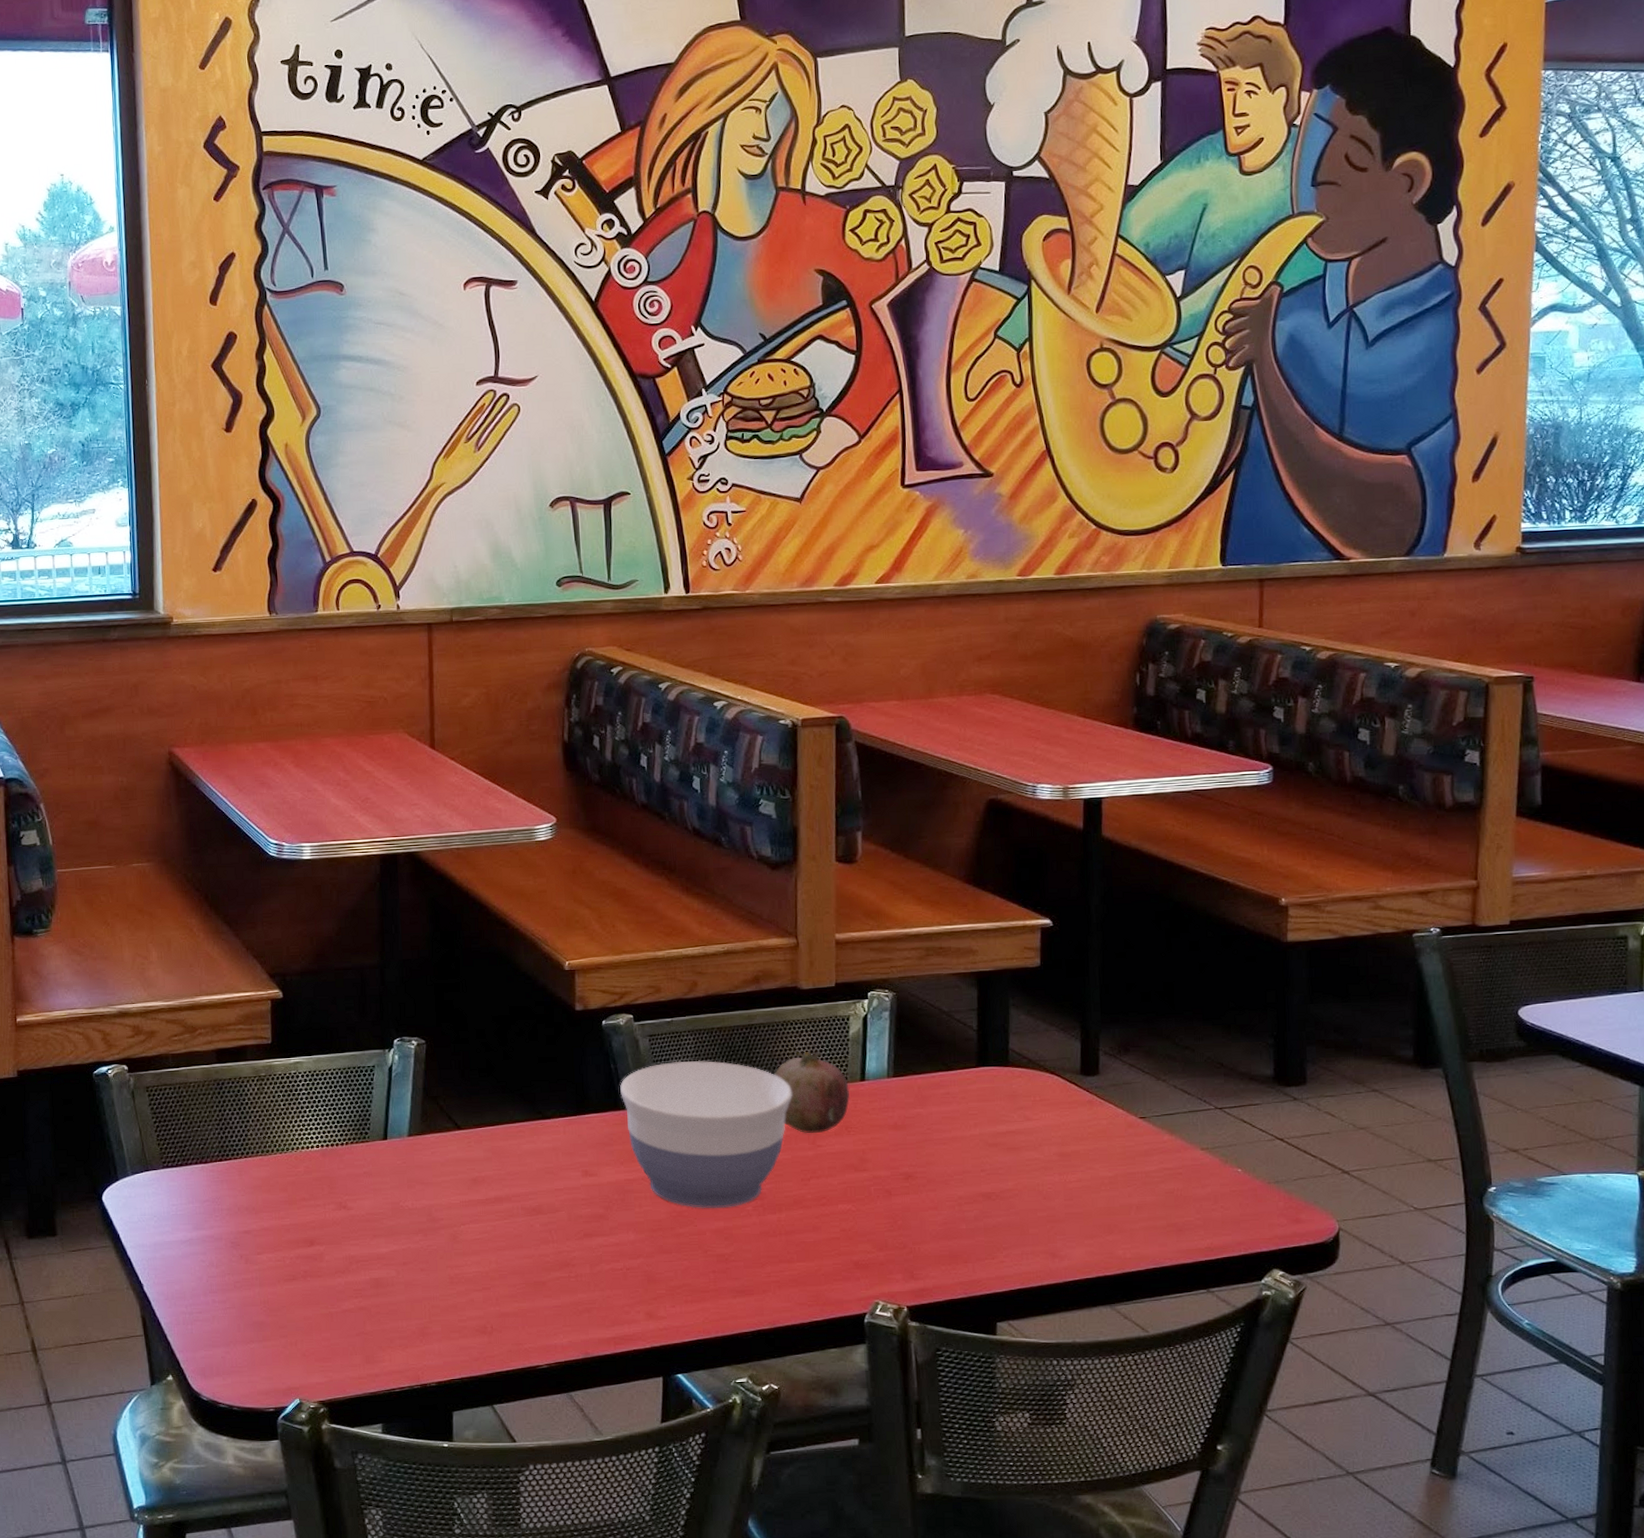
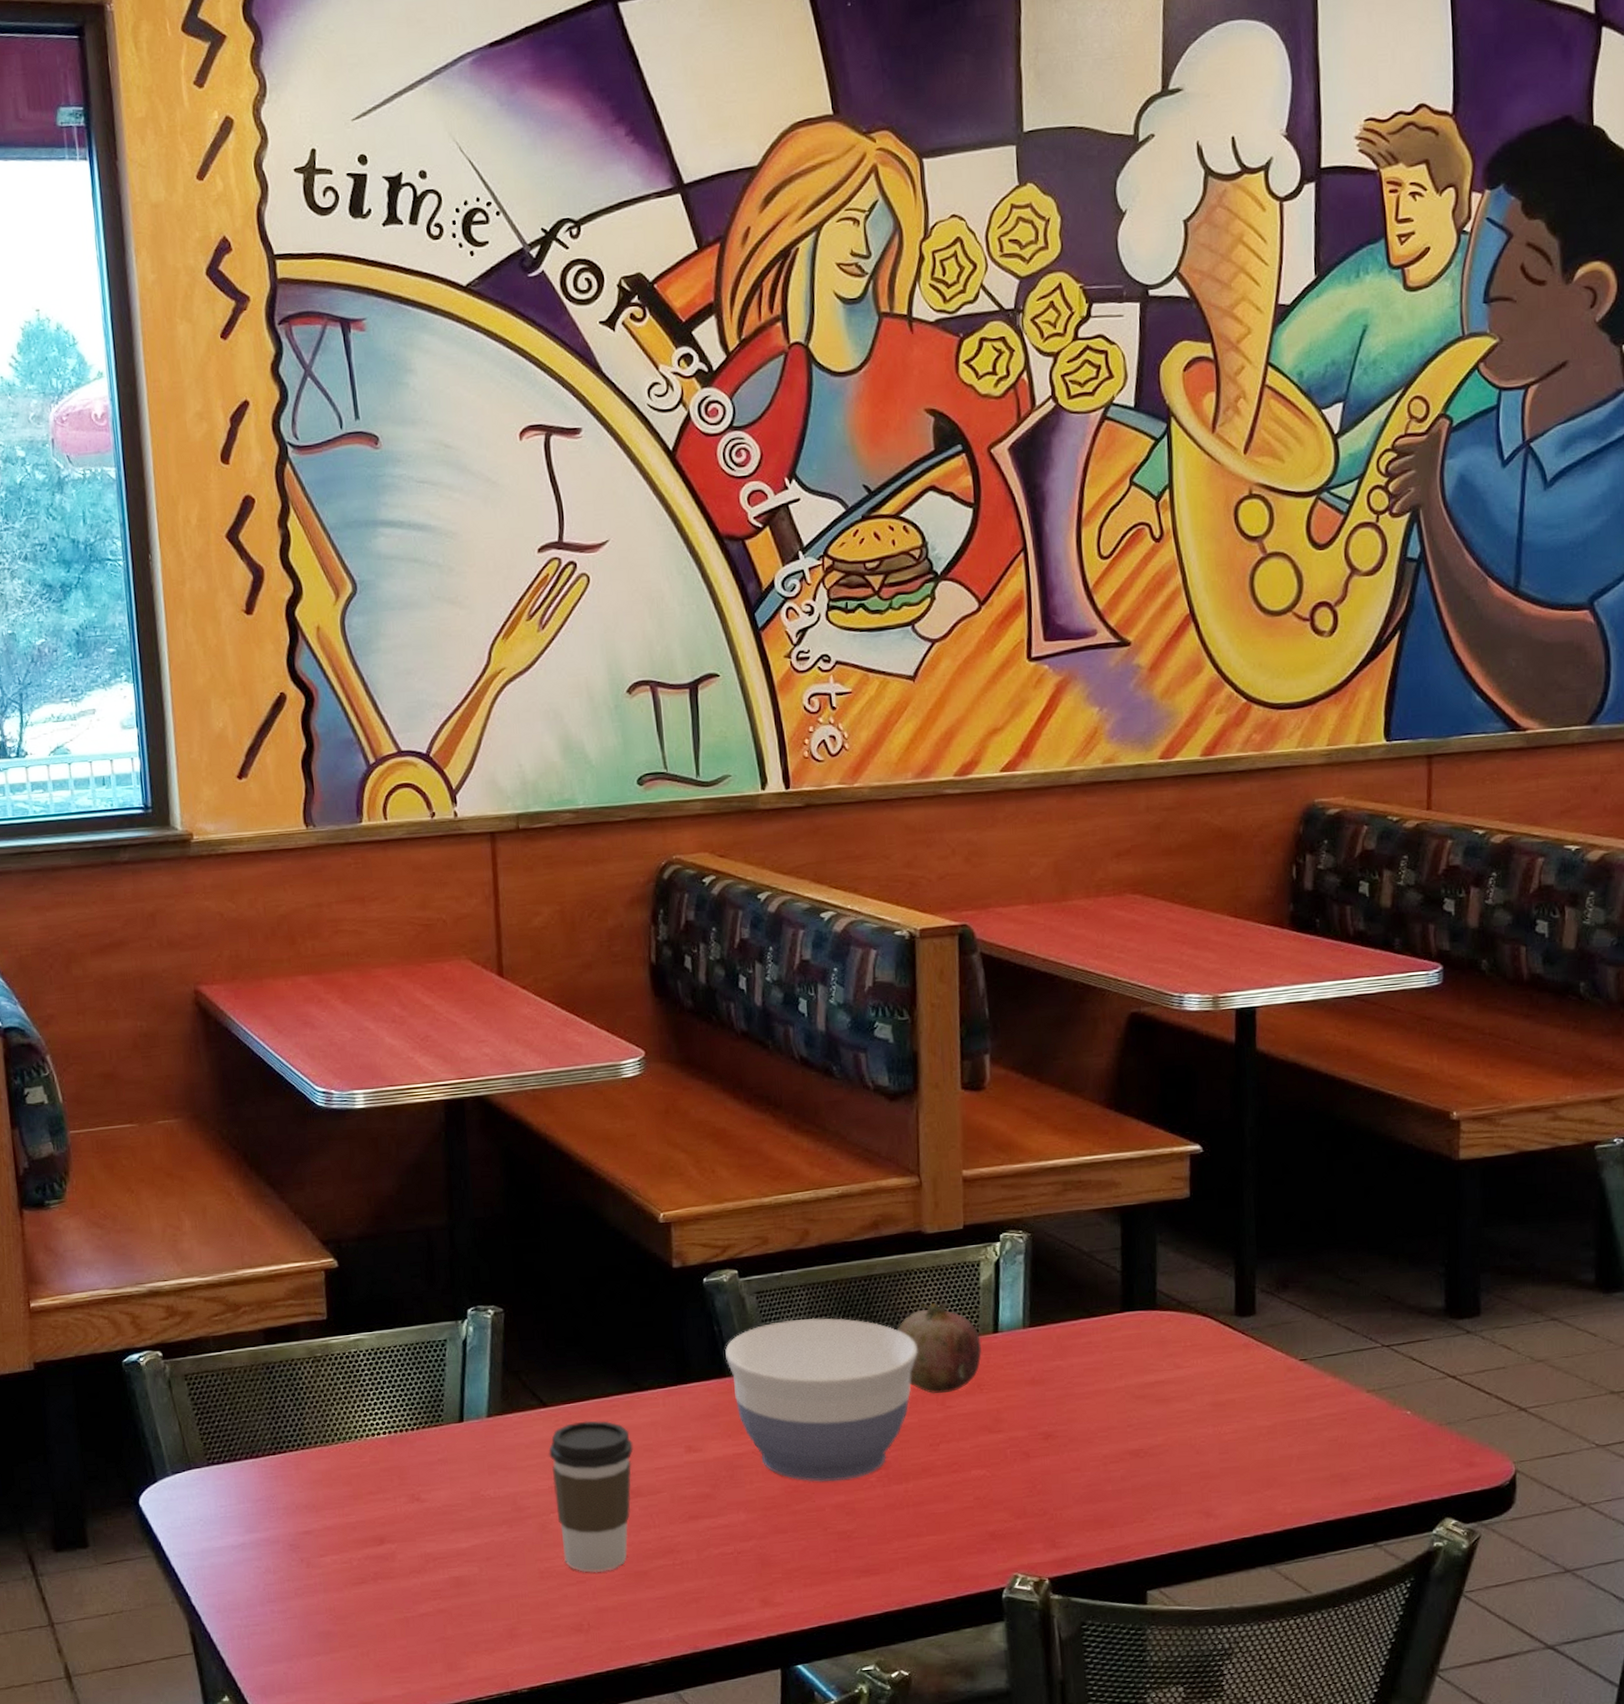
coffee cup: none [461,1143,536,1280] -> present [549,1420,633,1573]

